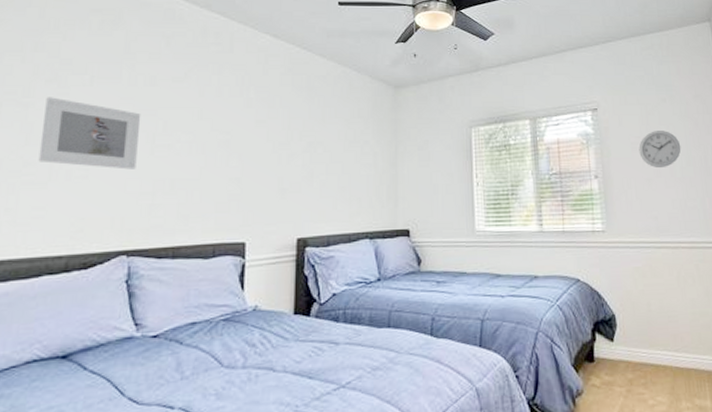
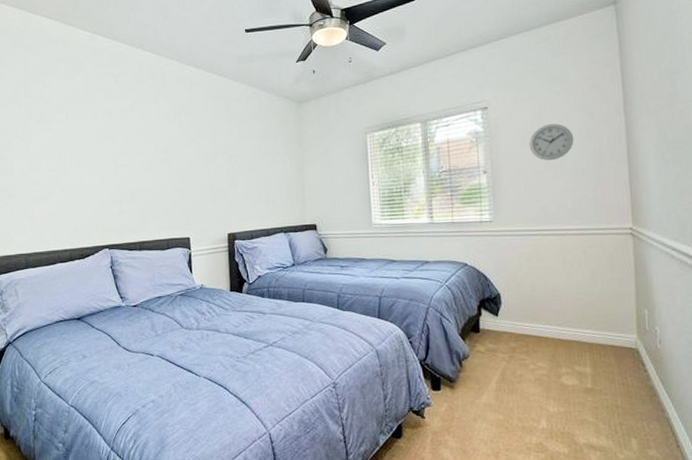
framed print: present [38,97,141,170] -> none [39,132,106,185]

